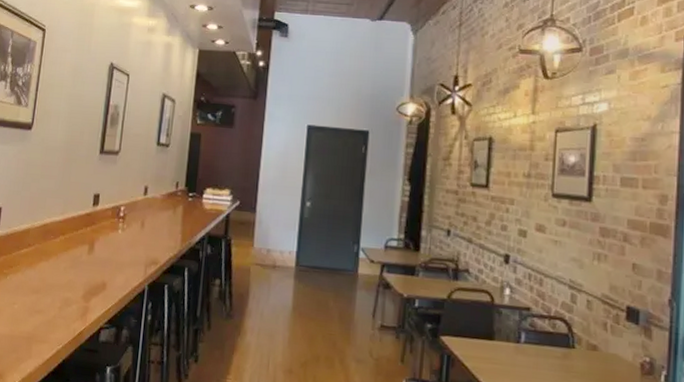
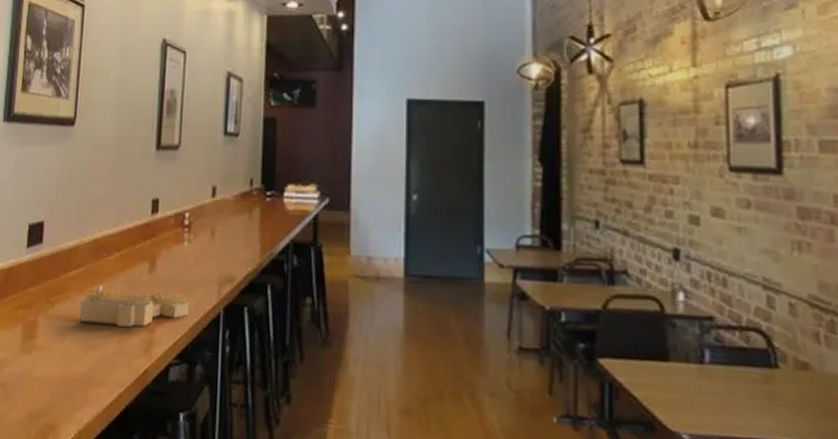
house frame: none [28,261,120,297] -> present [80,285,190,327]

